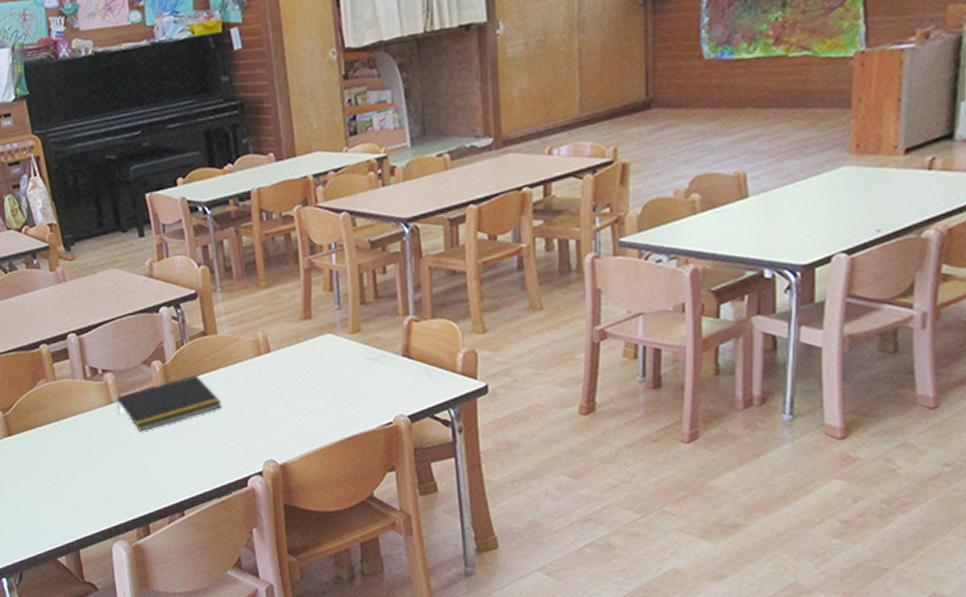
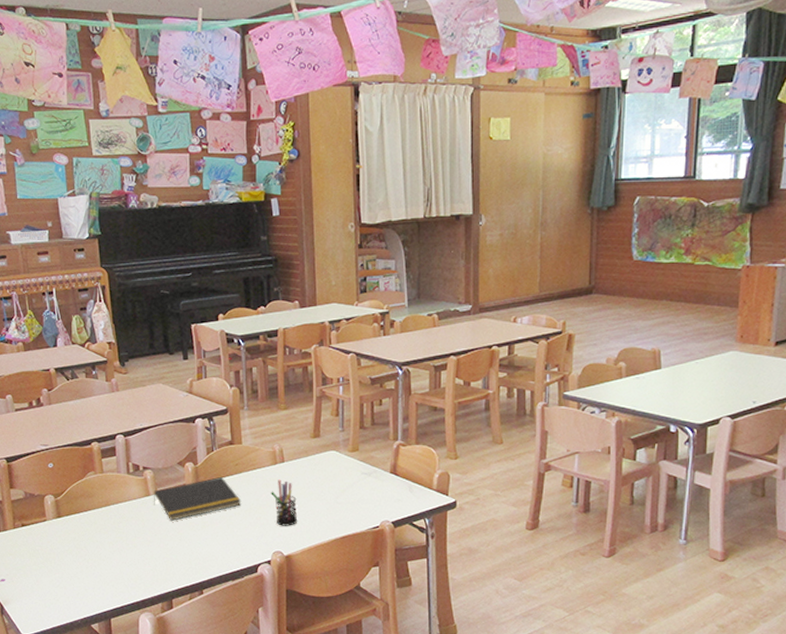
pen holder: none [257,373,292,430] -> present [271,479,298,526]

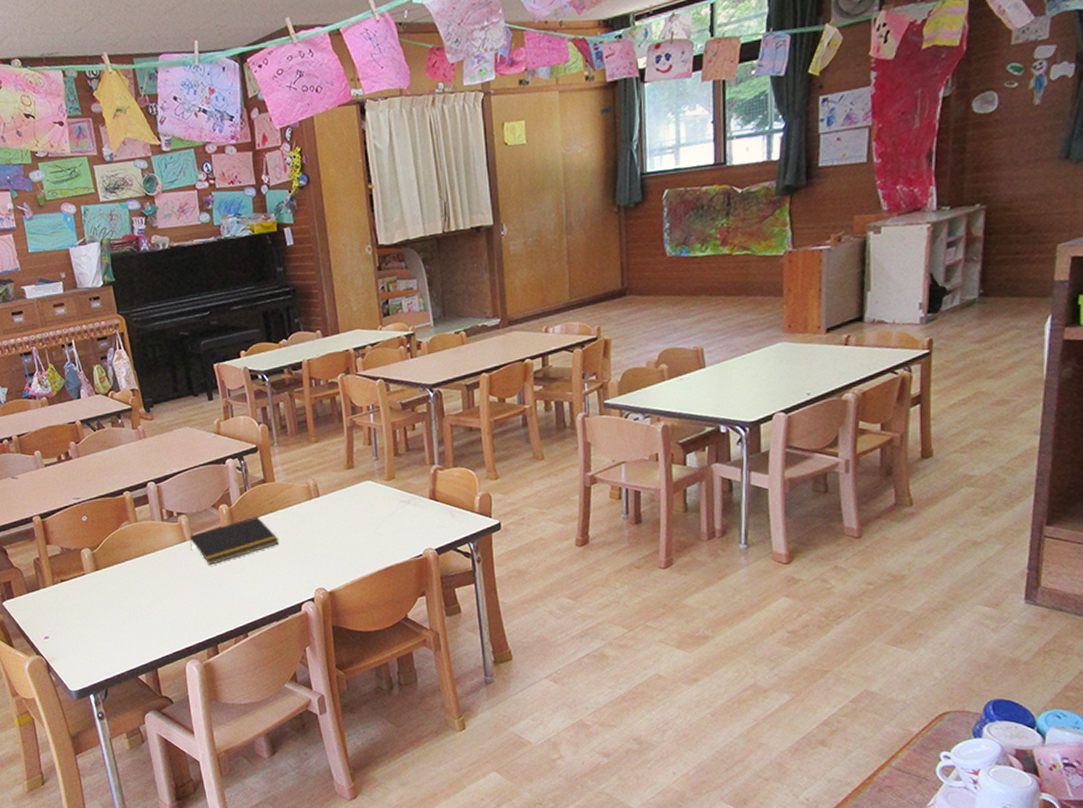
pen holder: present [271,479,298,526] -> none [308,514,339,562]

